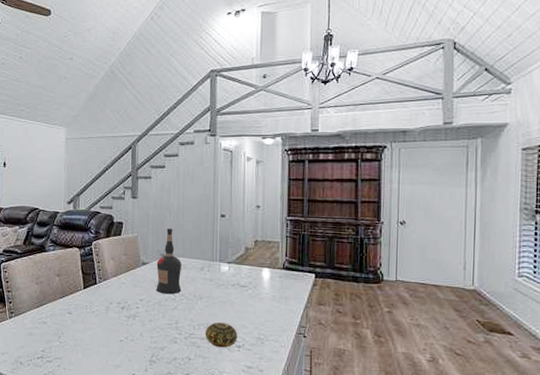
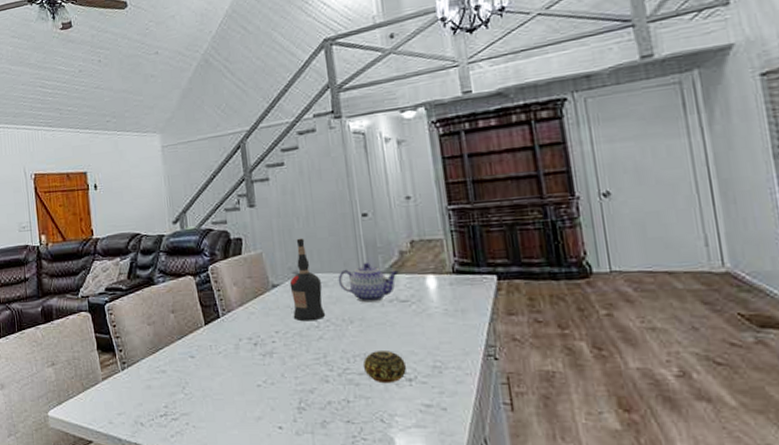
teapot: none [195,253,243,285] -> present [338,262,399,303]

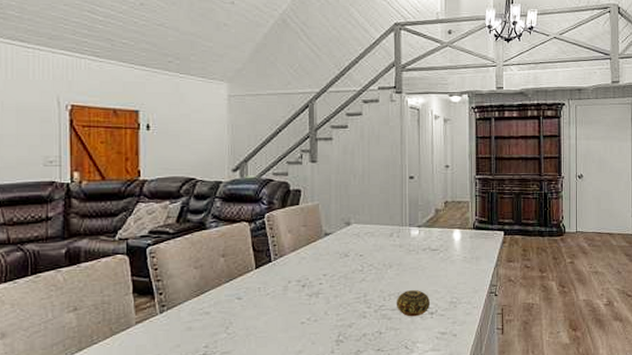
liquor bottle: present [289,238,326,322] -> none [341,193,370,266]
teapot: present [338,262,399,303] -> none [383,217,433,251]

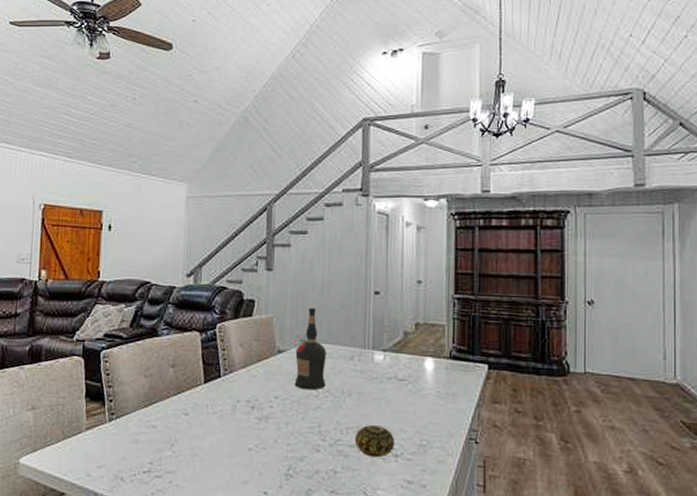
liquor bottle: none [341,193,370,266] -> present [294,307,326,390]

